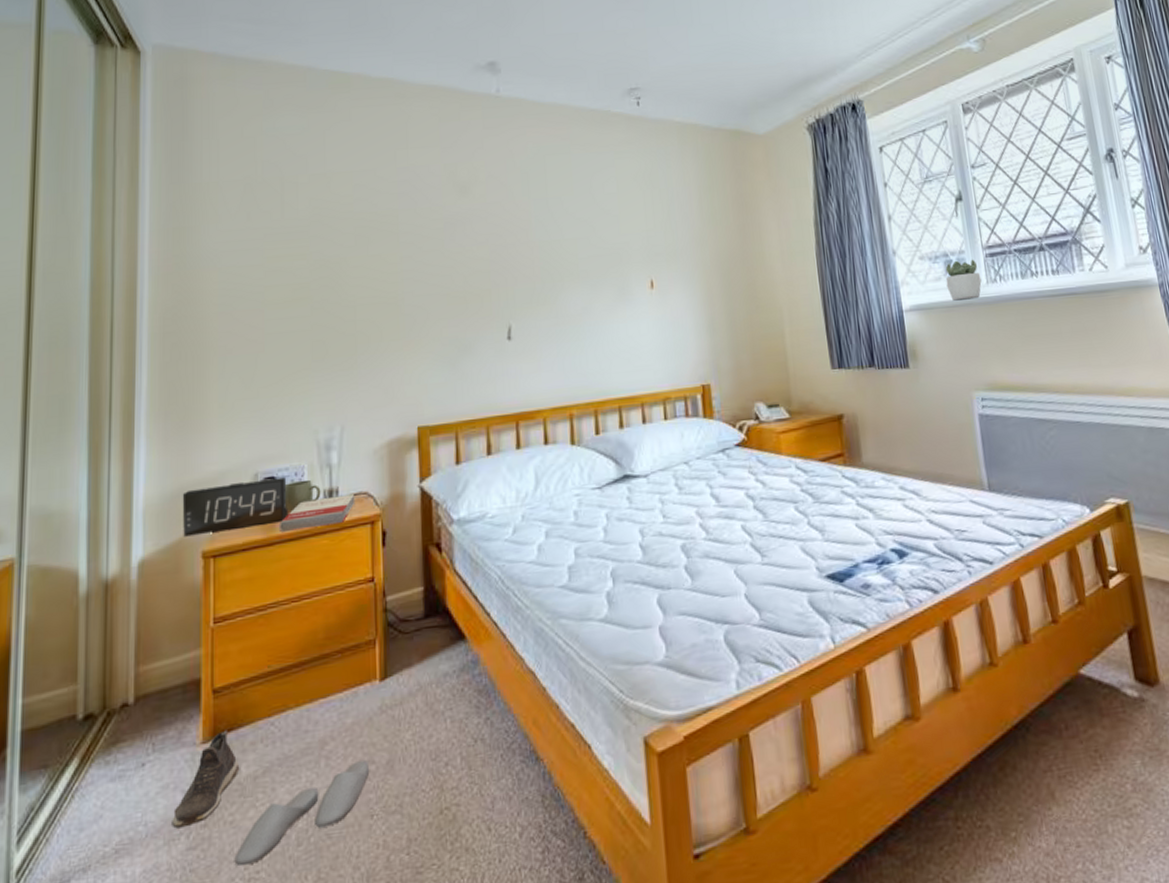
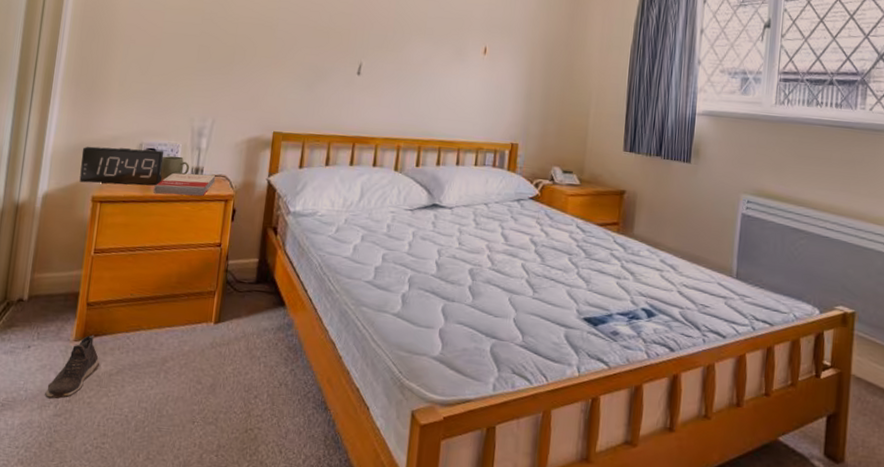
slippers: present [234,759,370,866] -> none [87,379,197,437]
succulent plant: present [945,259,982,301] -> none [739,79,771,116]

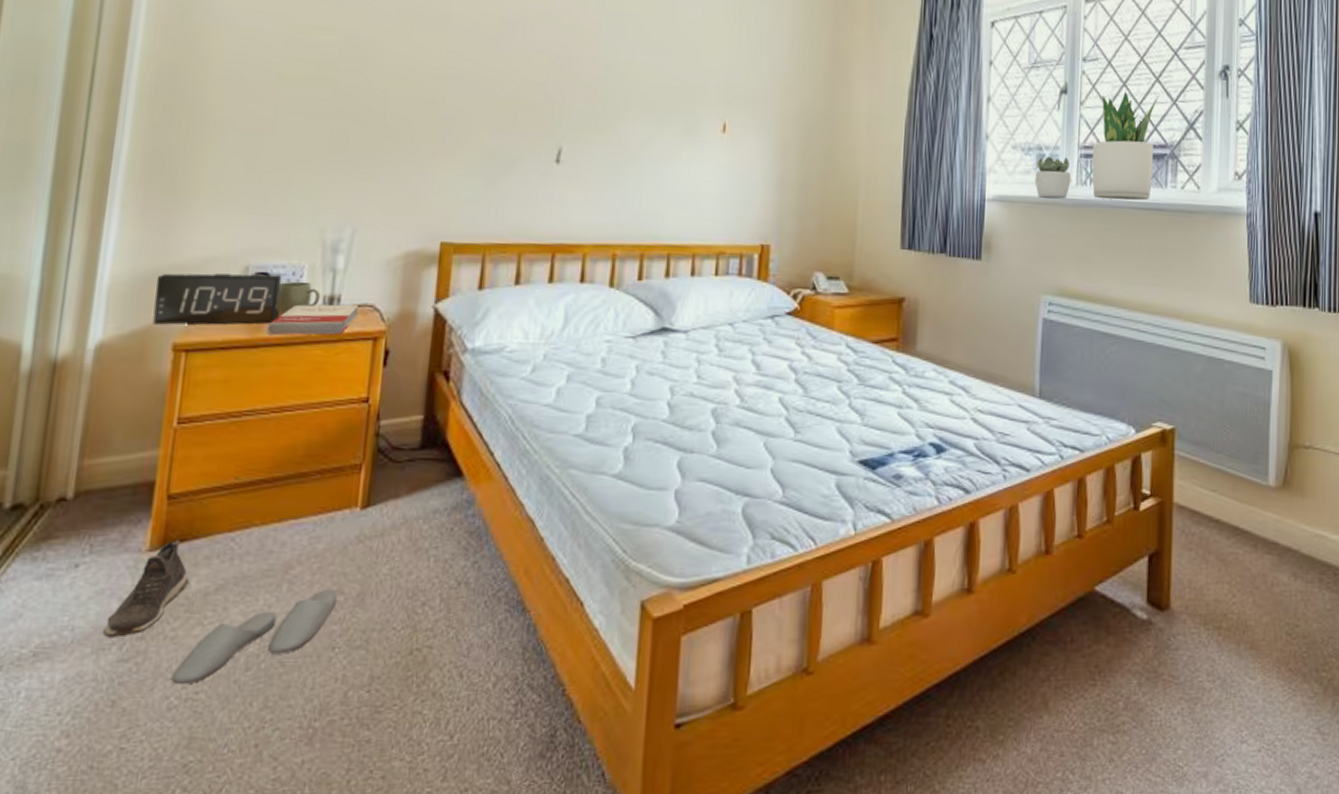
slippers: none [87,379,197,437] -> present [171,589,338,685]
succulent plant: none [739,79,771,116] -> present [1034,155,1071,199]
planter: none [789,27,854,119] -> present [1092,92,1160,201]

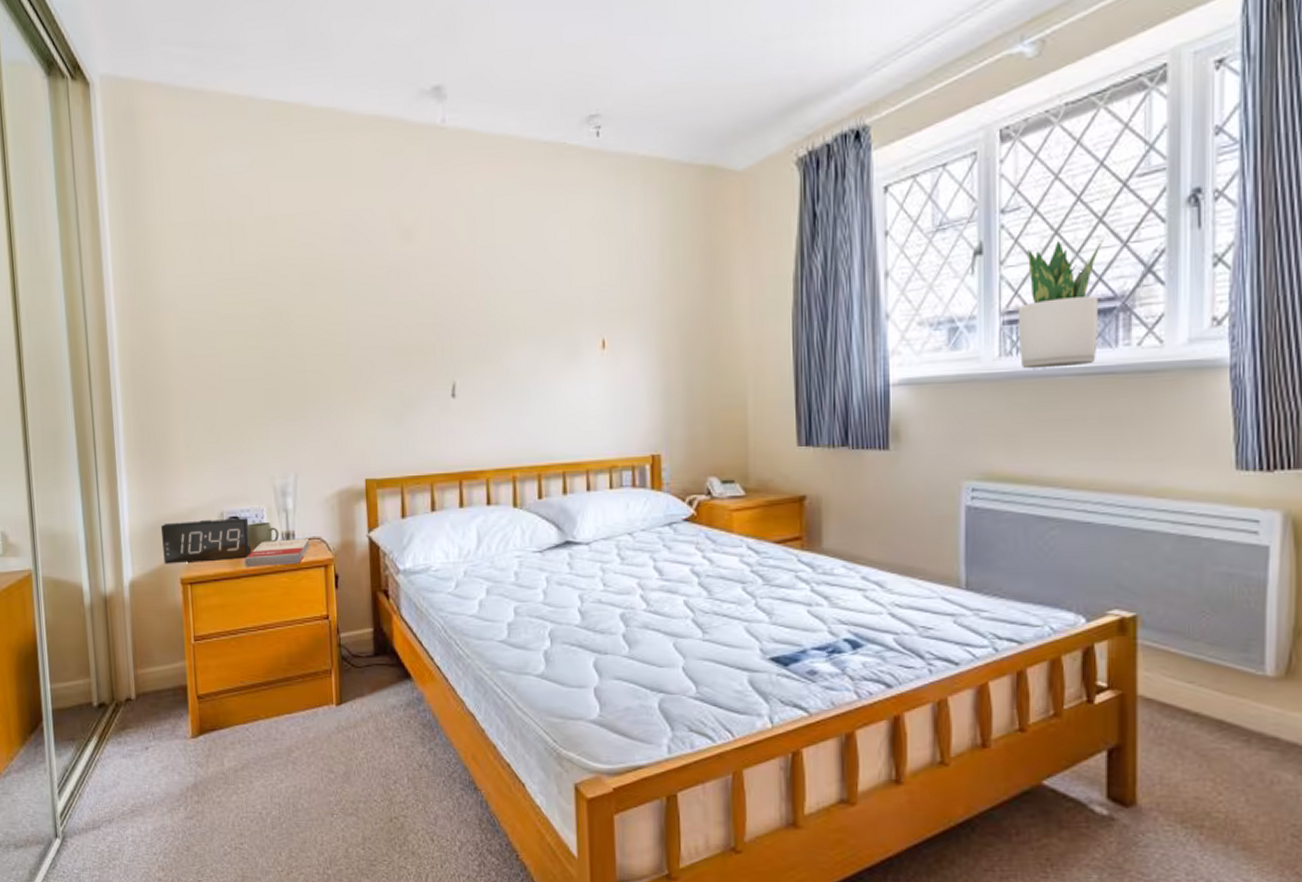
shoe: present [103,541,190,638] -> none [172,730,223,801]
slippers: present [171,589,338,685] -> none [223,768,330,838]
succulent plant: present [1034,155,1071,199] -> none [947,326,993,376]

